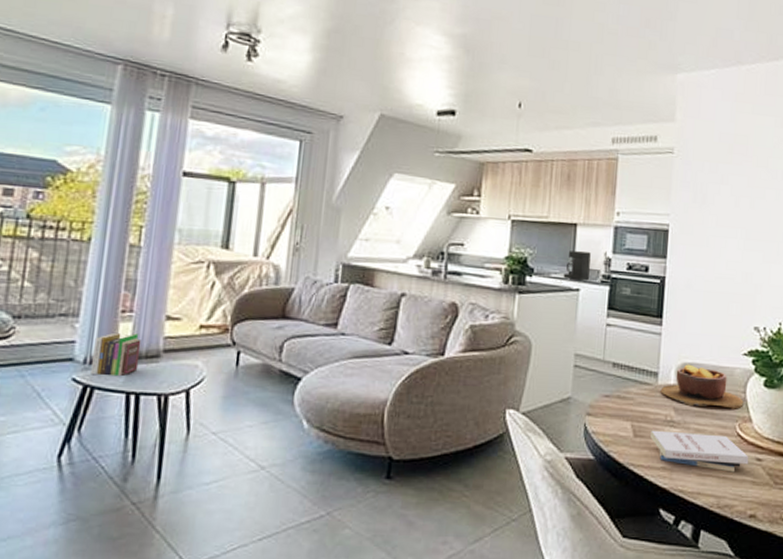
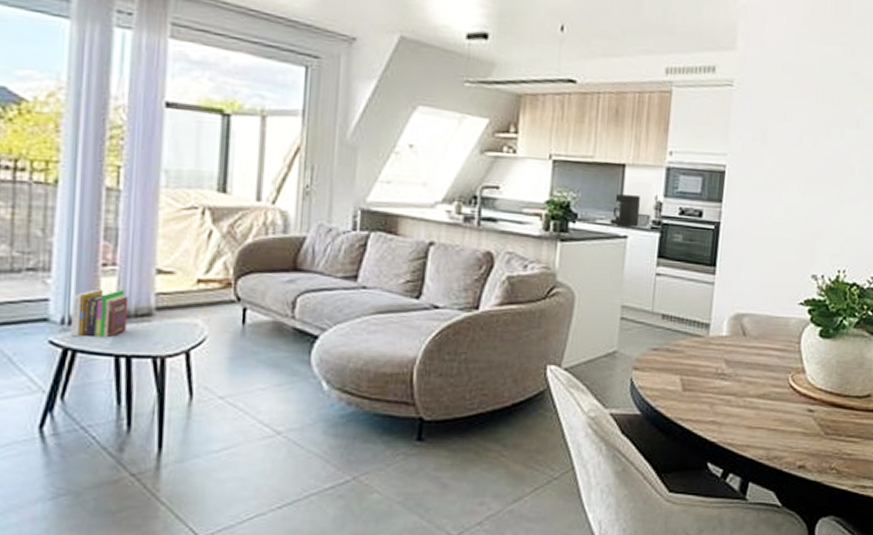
books: present [650,430,749,473] -> none [700,383,801,424]
bowl: present [660,364,744,409] -> none [711,314,798,360]

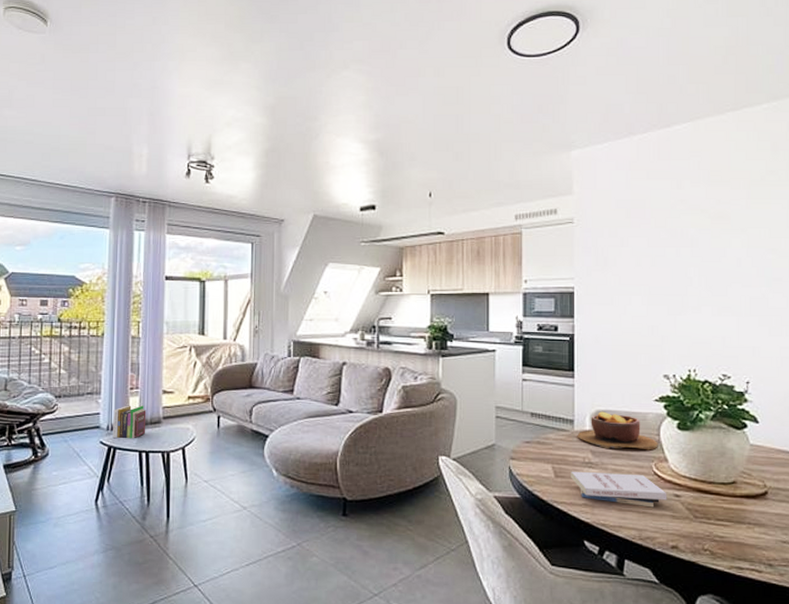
coffee maker: present [610,194,640,227] -> none [480,317,504,343]
books: none [700,383,801,424] -> present [571,471,667,508]
bowl: none [711,314,798,360] -> present [577,411,658,451]

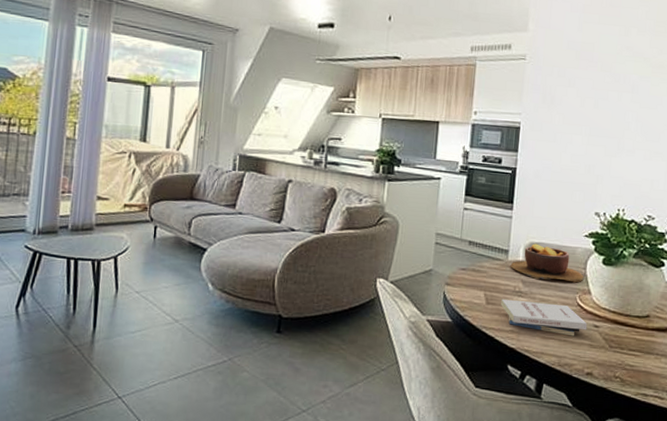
books: present [113,405,146,439] -> none [39,209,78,245]

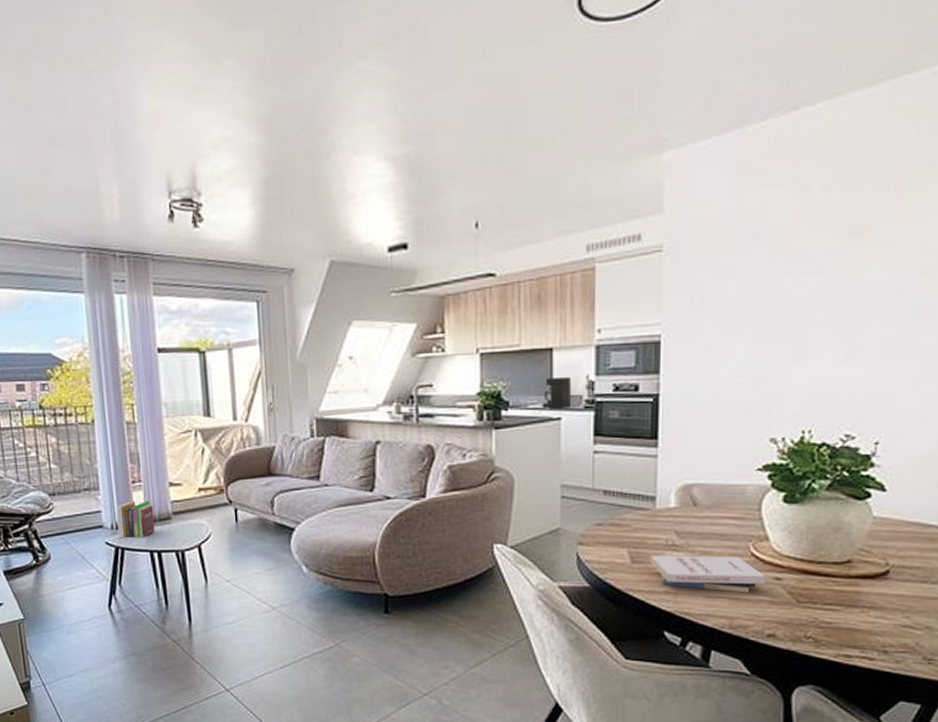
books: none [39,209,78,245] -> present [116,500,155,539]
coffee maker: none [427,145,451,171] -> present [542,377,572,409]
bowl: present [510,243,584,283] -> none [659,485,759,529]

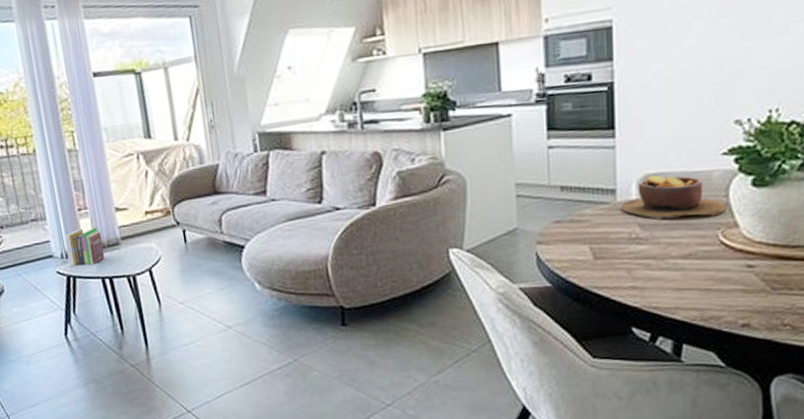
coffee maker: present [542,377,572,409] -> none [490,71,522,106]
books: present [650,555,766,593] -> none [613,246,738,283]
bowl: none [659,485,759,529] -> present [620,174,726,221]

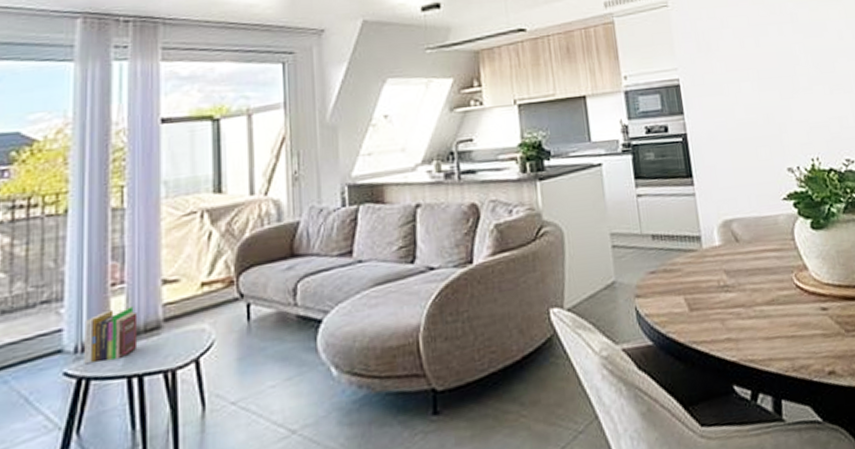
bowl: present [620,174,726,221] -> none [706,220,795,266]

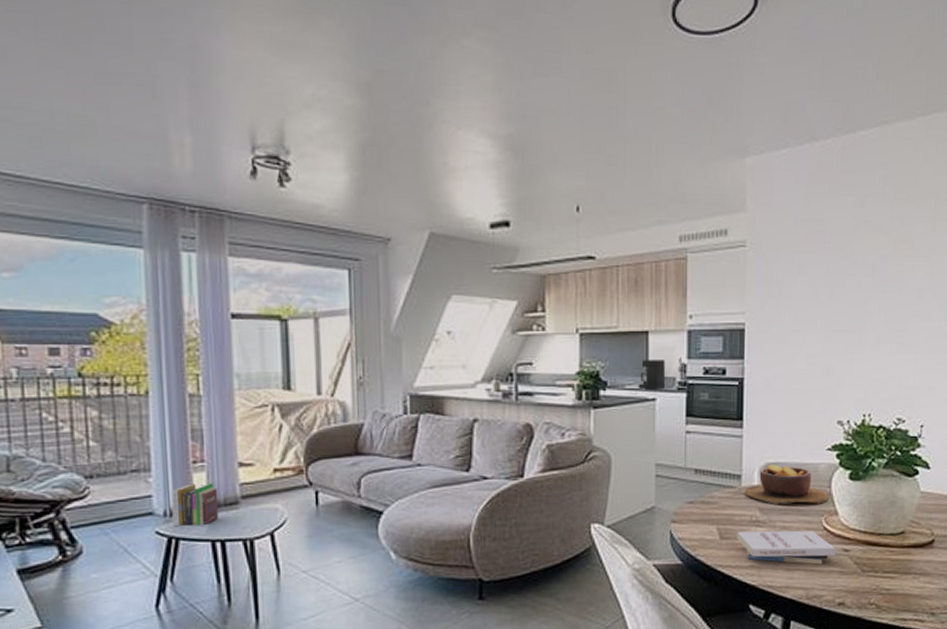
coffee maker: none [582,123,610,155] -> present [638,360,666,390]
bowl: none [706,220,795,266] -> present [744,464,829,506]
books: none [706,290,815,332] -> present [737,530,836,565]

